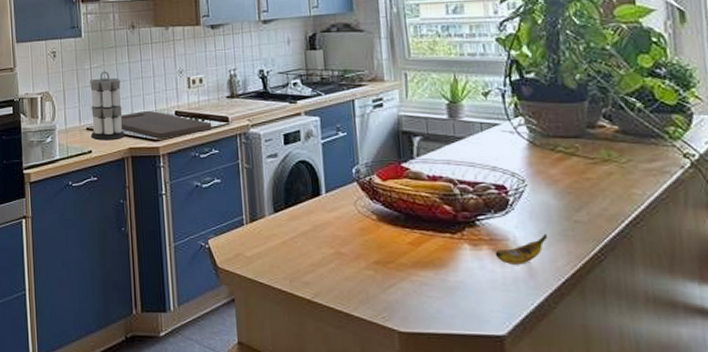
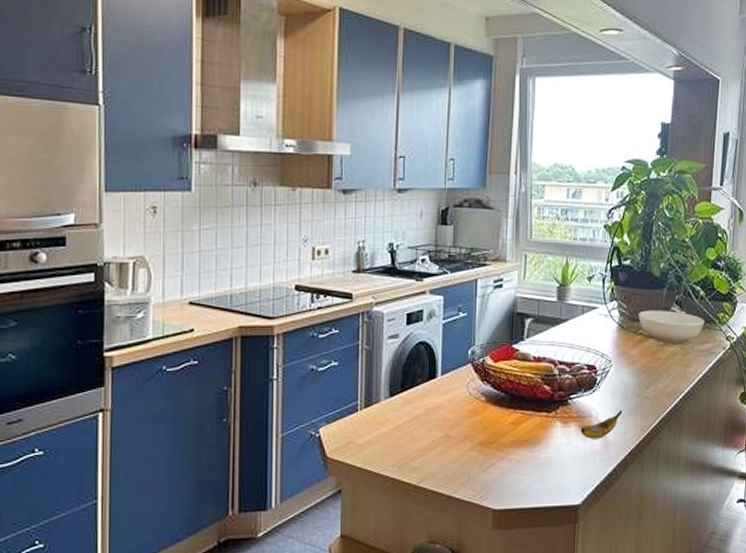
spice rack: present [90,71,125,141] -> none [193,234,235,317]
cutting board: present [120,110,212,139] -> none [231,283,335,316]
bowl: none [552,125,649,162] -> present [637,310,705,344]

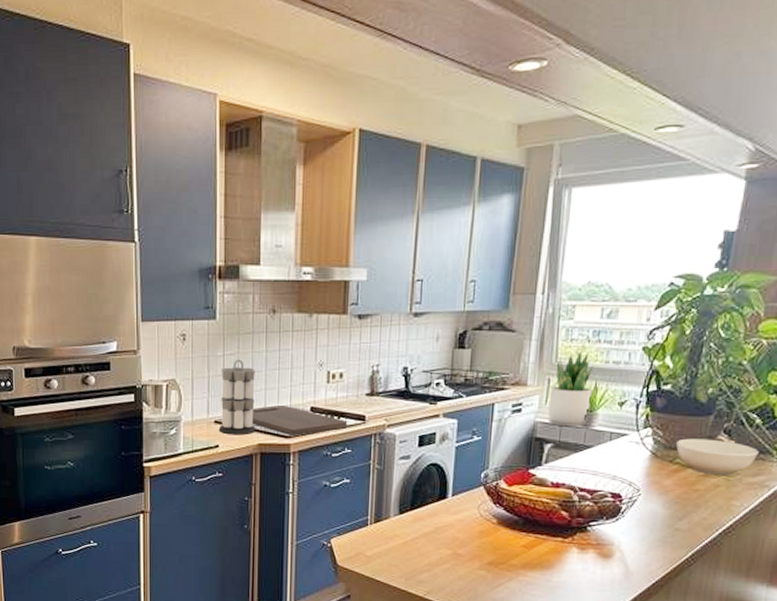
spice rack: none [193,234,235,317] -> present [218,359,255,435]
cutting board: none [231,283,335,316] -> present [251,404,348,436]
planter: none [526,229,564,302] -> present [548,352,594,427]
banana: present [580,410,623,439] -> none [598,540,649,567]

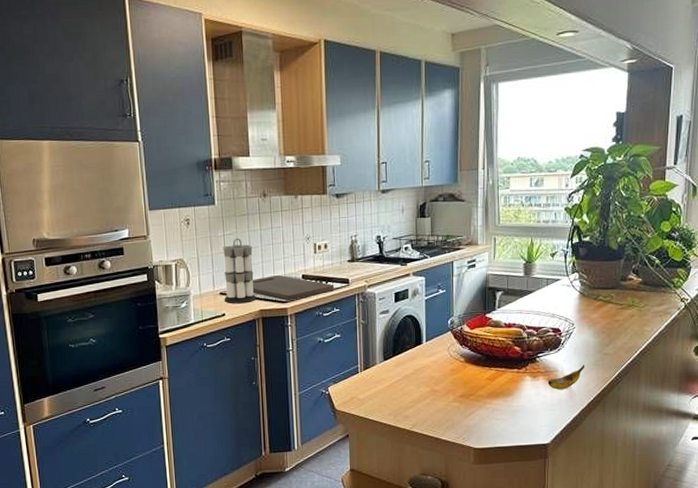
planter: present [548,352,594,427] -> none [496,214,529,277]
banana: none [598,540,649,567] -> present [547,365,585,390]
bowl: present [675,438,759,475] -> none [597,278,660,307]

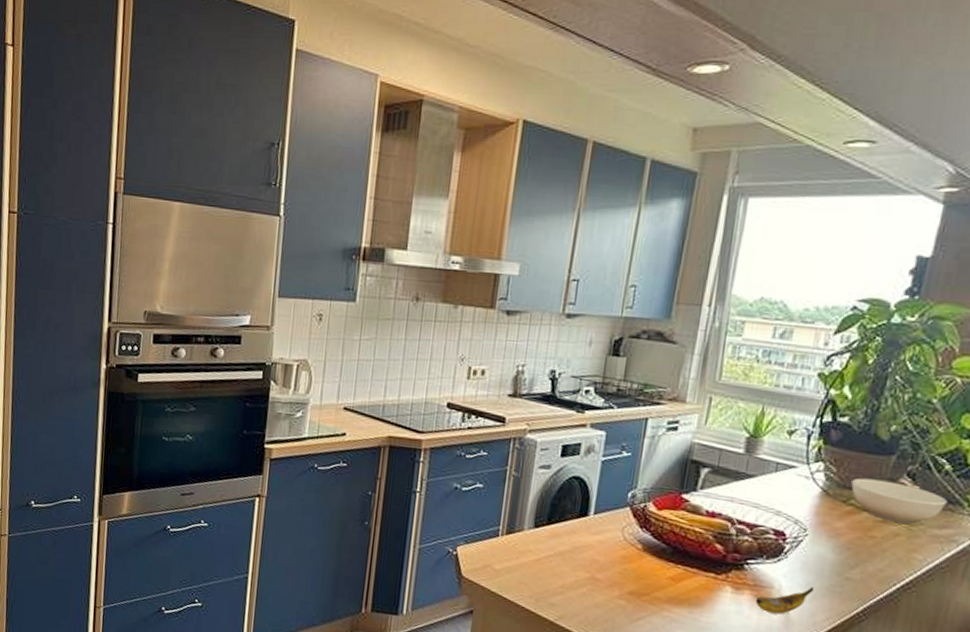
spice rack: present [223,238,256,304] -> none [347,345,392,426]
cutting board: present [252,274,335,301] -> none [383,397,486,432]
bowl: none [597,278,660,307] -> present [850,478,947,524]

